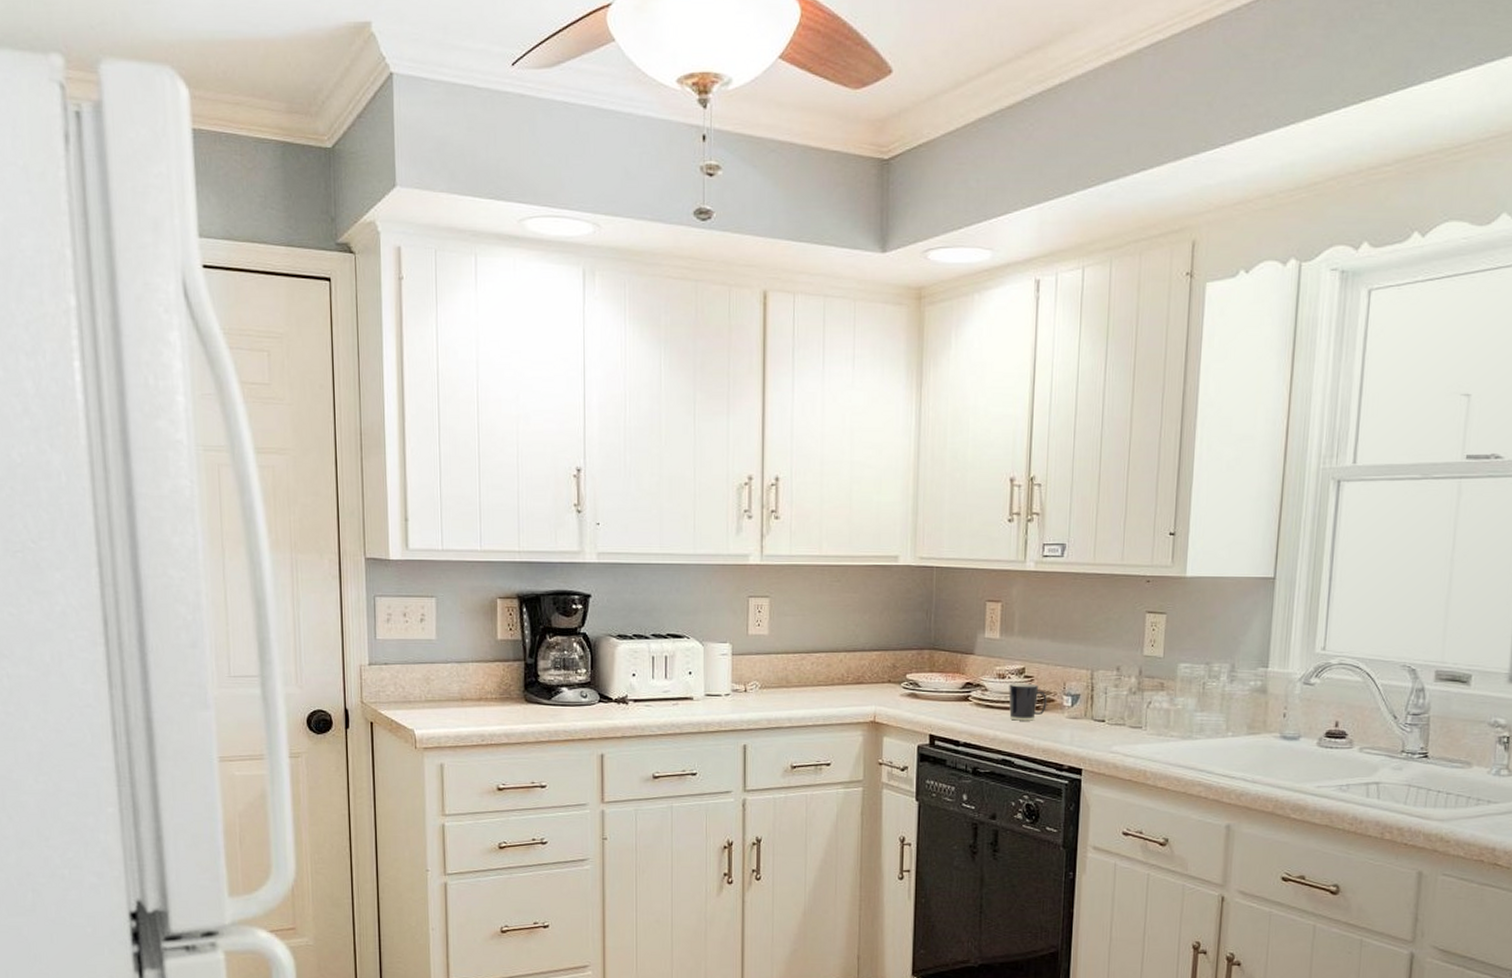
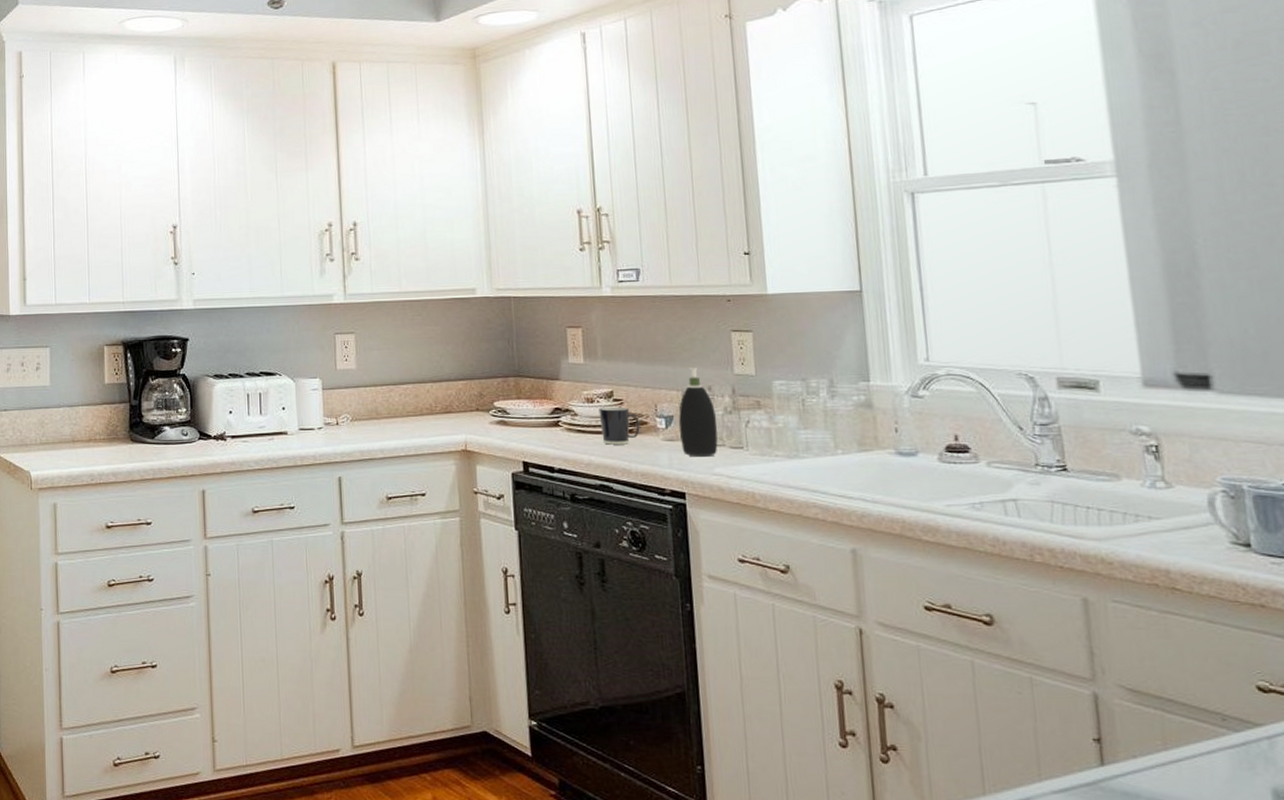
soap dispenser: none [1084,647,1121,735] -> present [678,367,718,457]

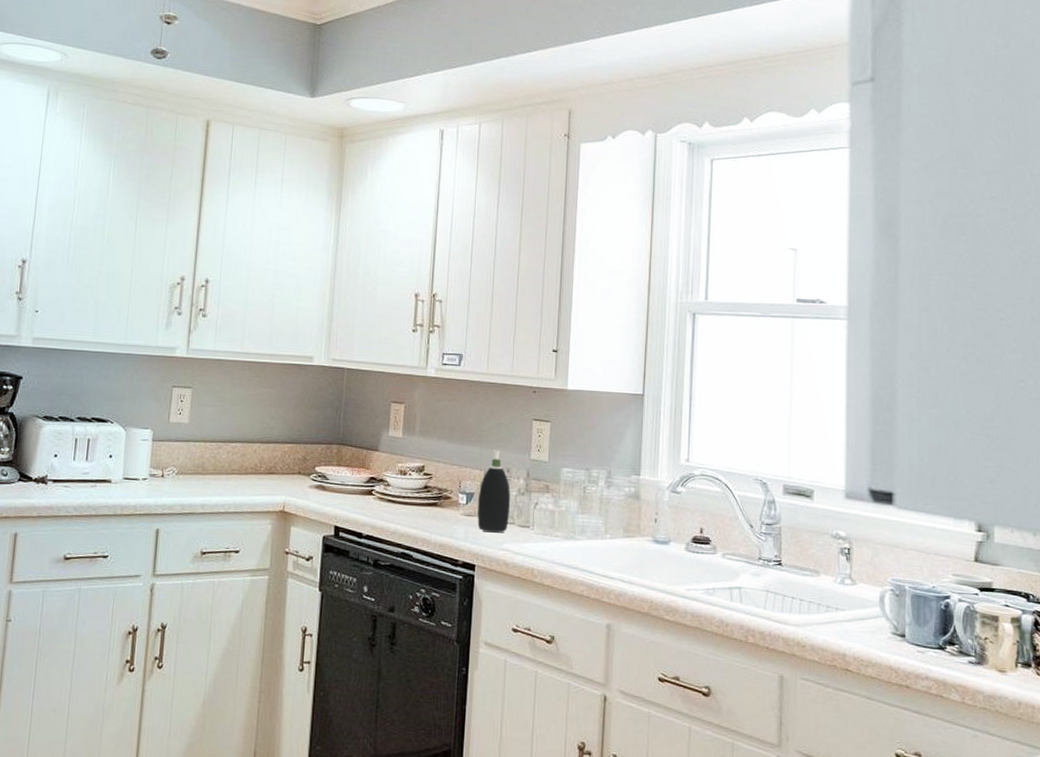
mug: present [598,406,640,445] -> none [409,479,444,517]

